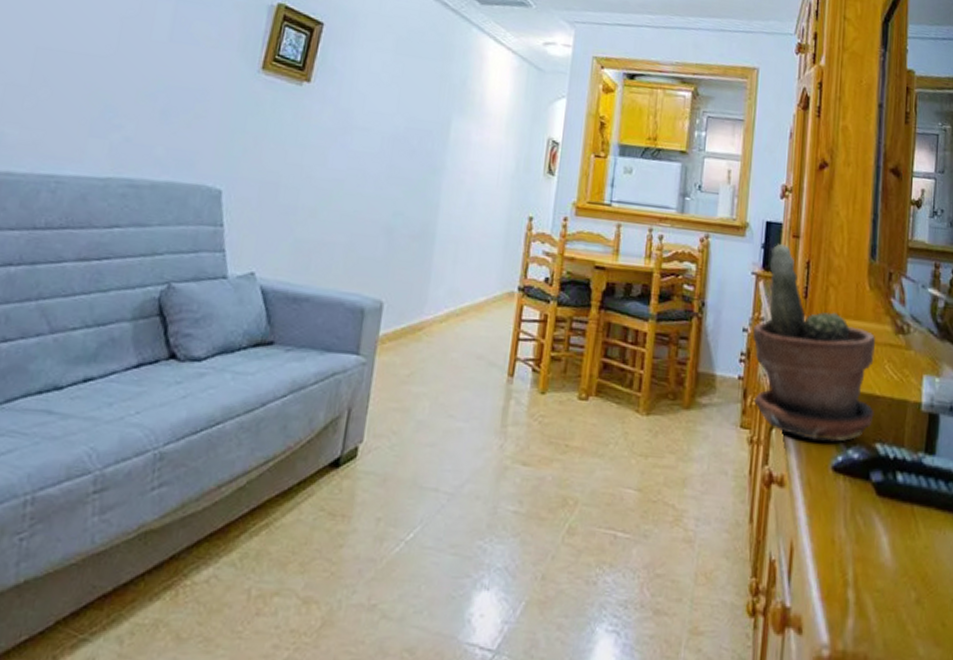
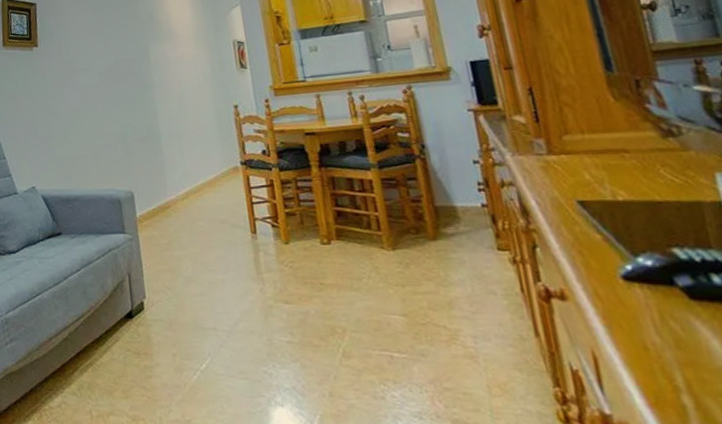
potted plant: present [752,244,876,442] -> none [482,78,661,253]

